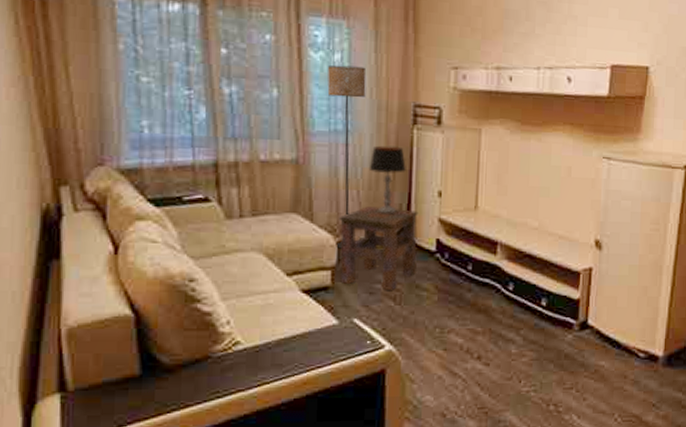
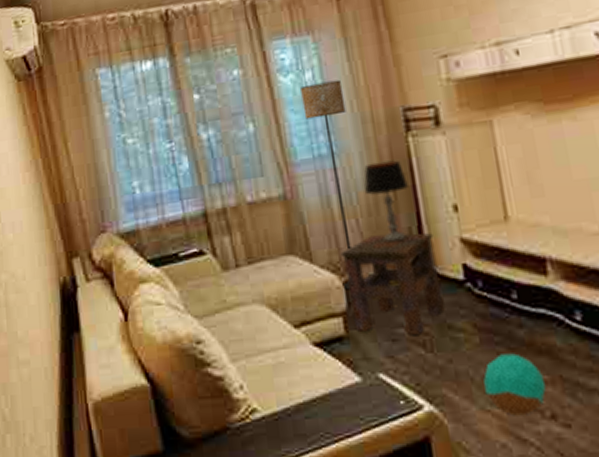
ball: none [434,310,479,356] -> present [483,353,547,416]

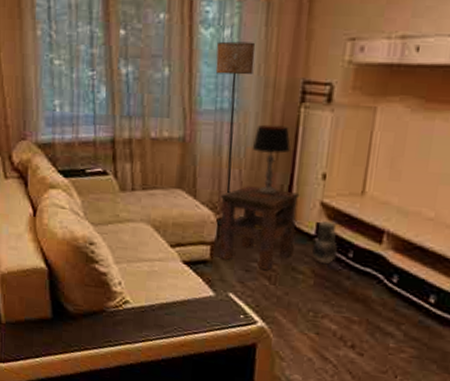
ceramic jug: none [463,258,499,315] -> present [312,220,338,264]
ball: present [483,353,547,416] -> none [307,296,355,342]

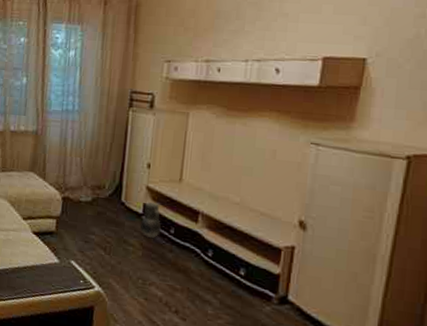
floor lamp: present [215,41,255,226] -> none [60,59,93,203]
side table: present [219,186,300,271] -> none [63,171,129,242]
table lamp: present [252,124,291,195] -> none [90,123,121,180]

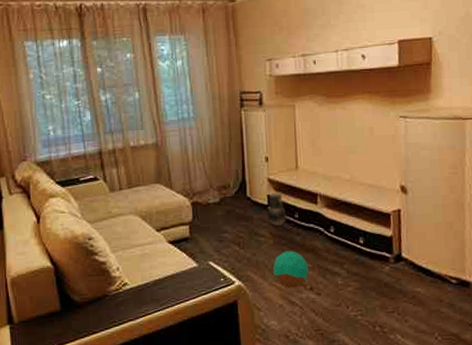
ball: none [137,266,178,307] -> present [273,251,309,288]

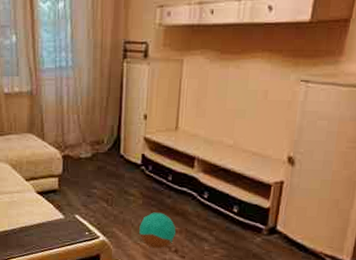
ceramic jug: present [268,192,287,227] -> none [140,152,160,187]

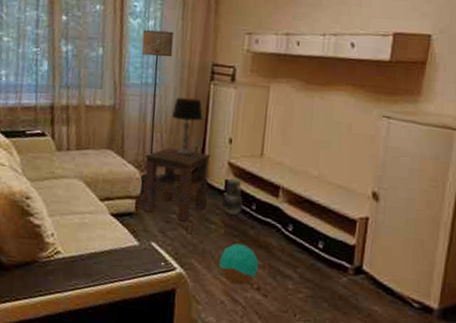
floor lamp: none [53,12,85,161] -> present [140,29,174,182]
side table: none [63,128,127,195] -> present [143,148,211,222]
table lamp: none [87,78,117,134] -> present [171,97,203,156]
ceramic jug: none [140,152,160,187] -> present [222,177,244,215]

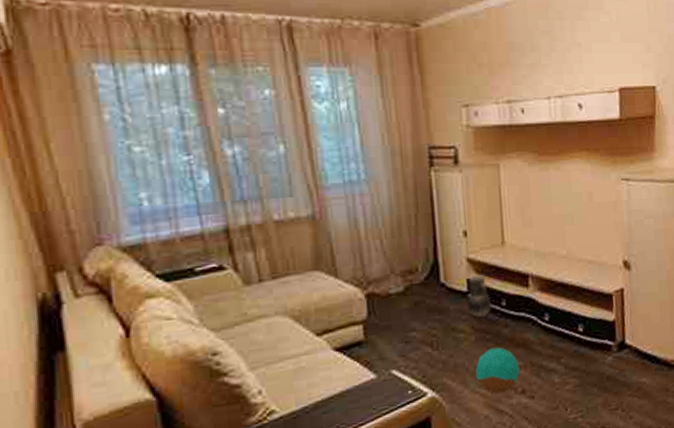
floor lamp: present [140,29,174,182] -> none [335,113,378,302]
side table: present [143,148,211,222] -> none [364,253,449,338]
table lamp: present [171,97,203,156] -> none [389,190,428,261]

